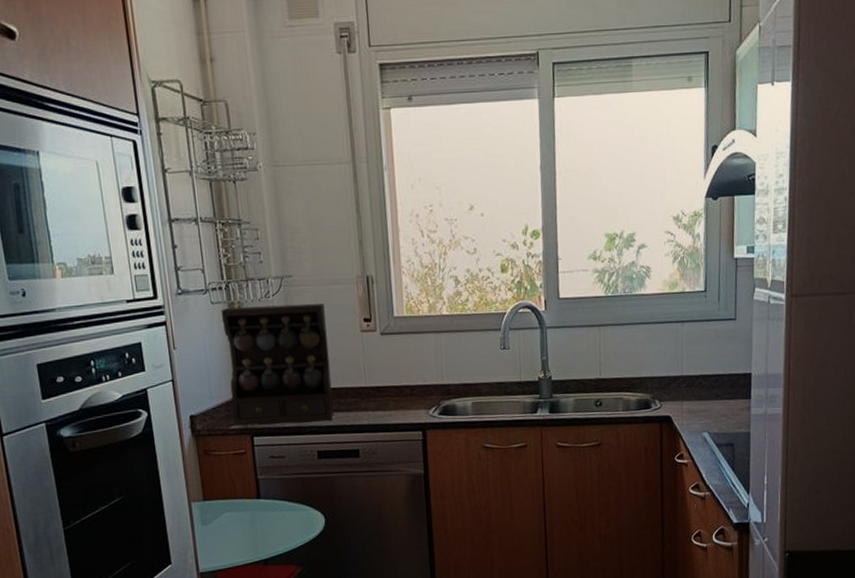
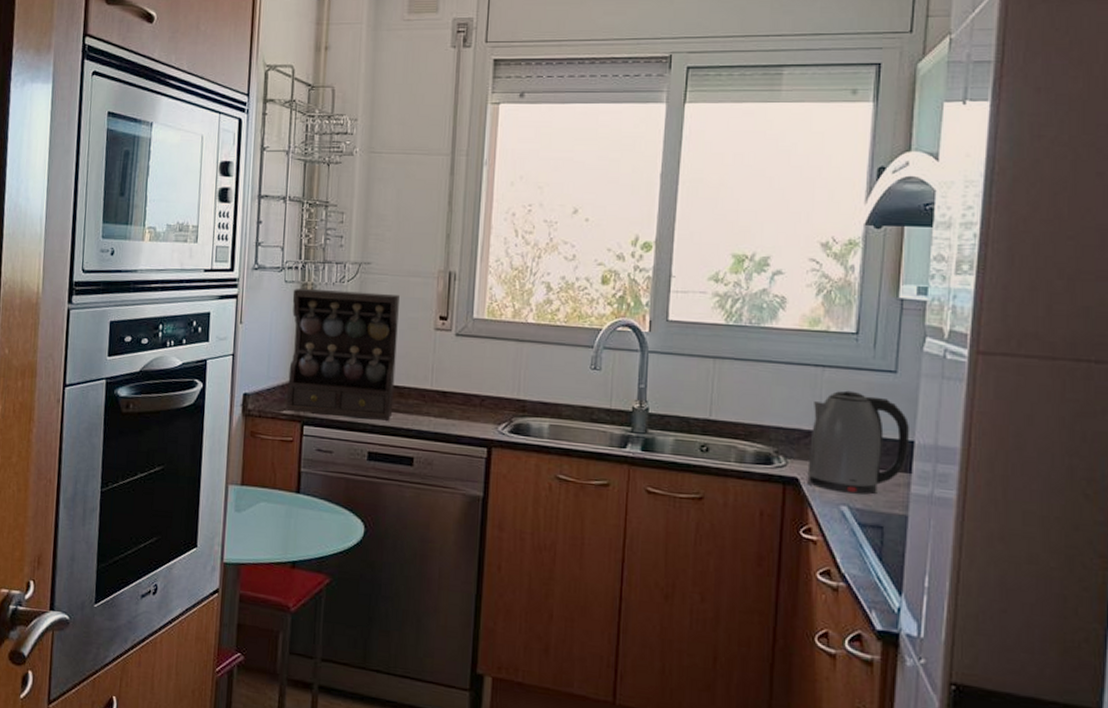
kettle: none [677,339,748,423] -> present [807,390,909,496]

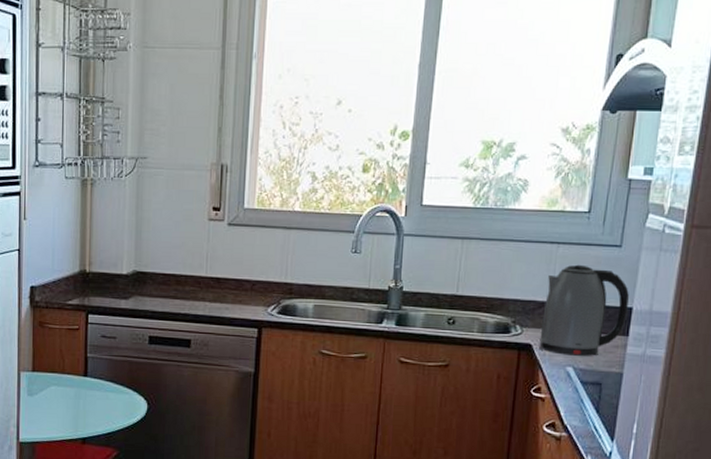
spice rack: present [286,288,399,421] -> none [72,183,175,307]

